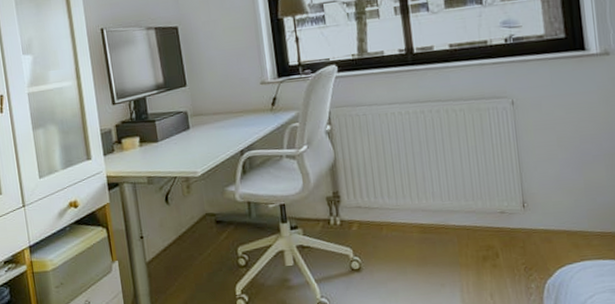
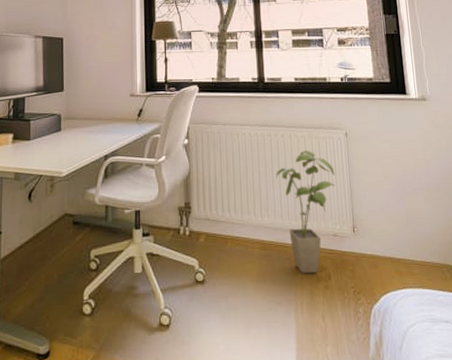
house plant: none [432,125,500,253] -> present [276,151,335,273]

